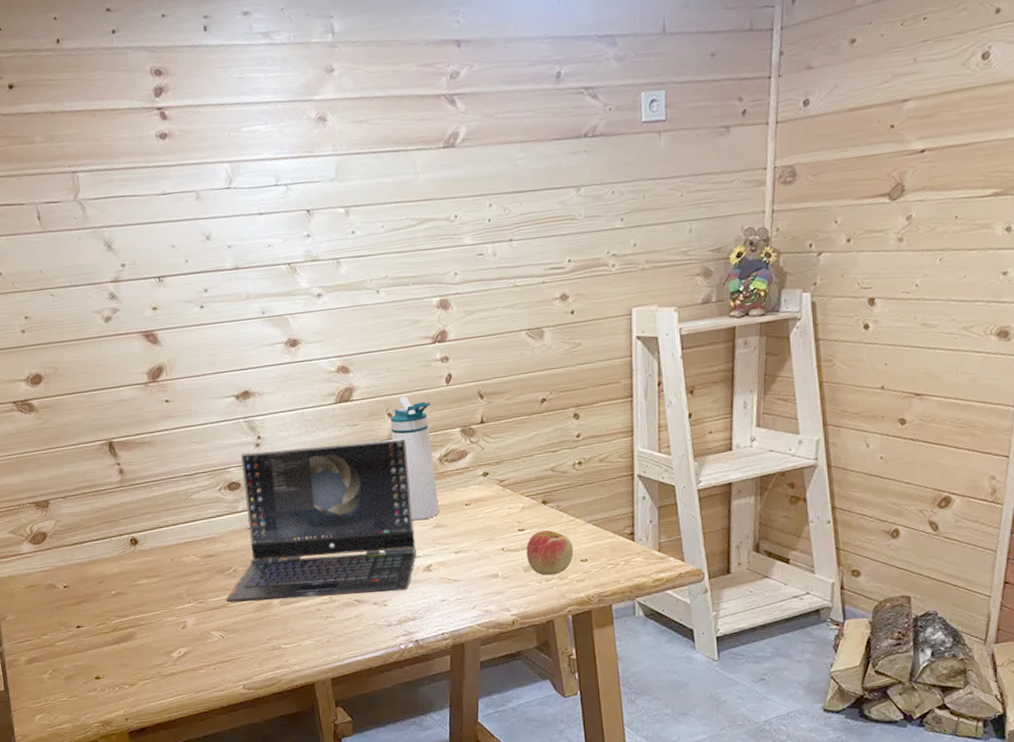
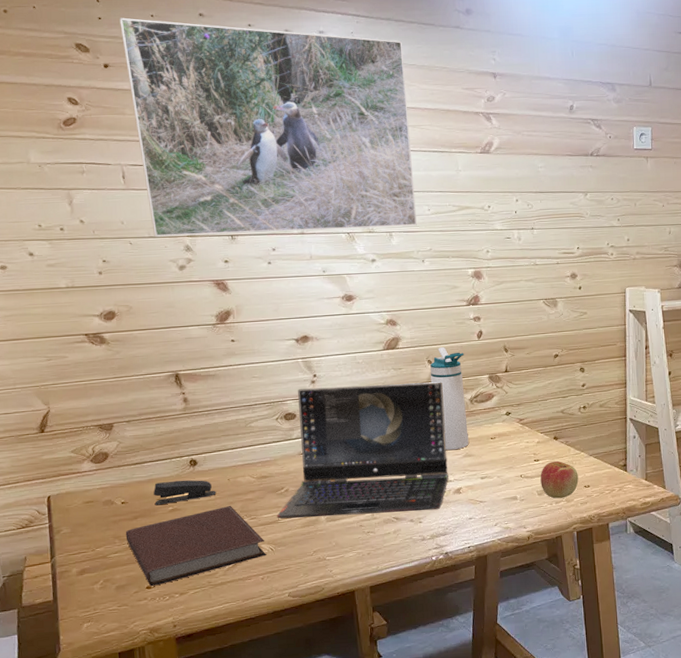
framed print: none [21,11,369,286] -> present [119,17,417,237]
notebook: none [70,588,217,677] -> present [125,505,266,586]
stapler: none [95,560,160,589] -> present [153,479,216,506]

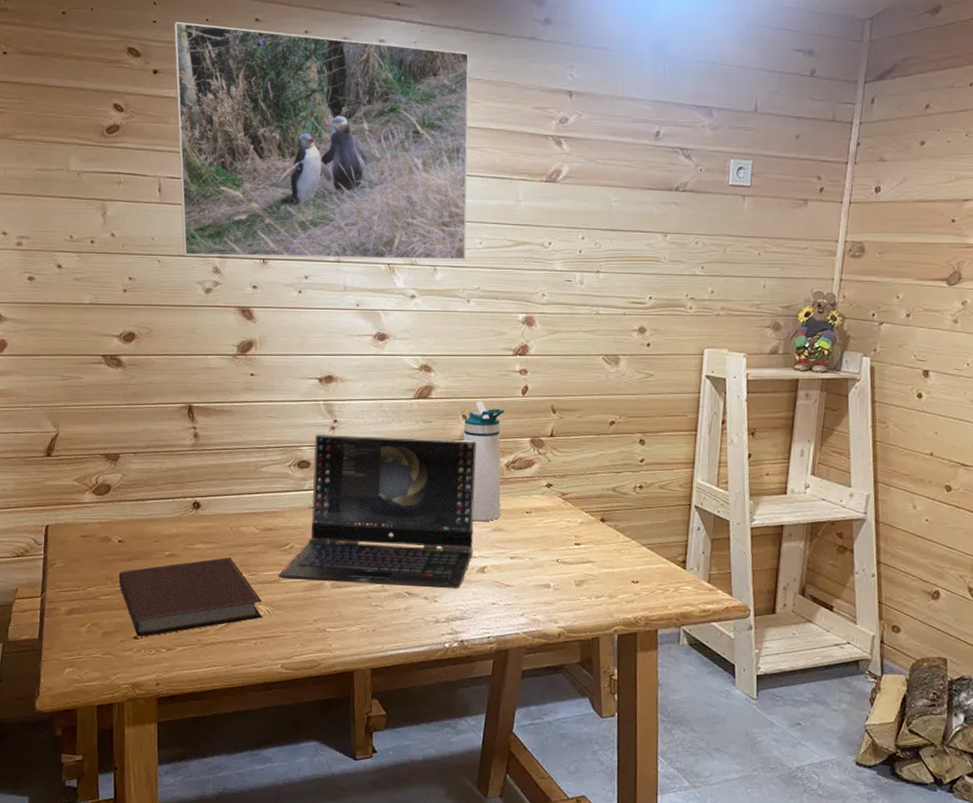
stapler: present [153,479,216,506] -> none [152,523,217,549]
apple: present [540,461,579,499] -> none [580,548,626,593]

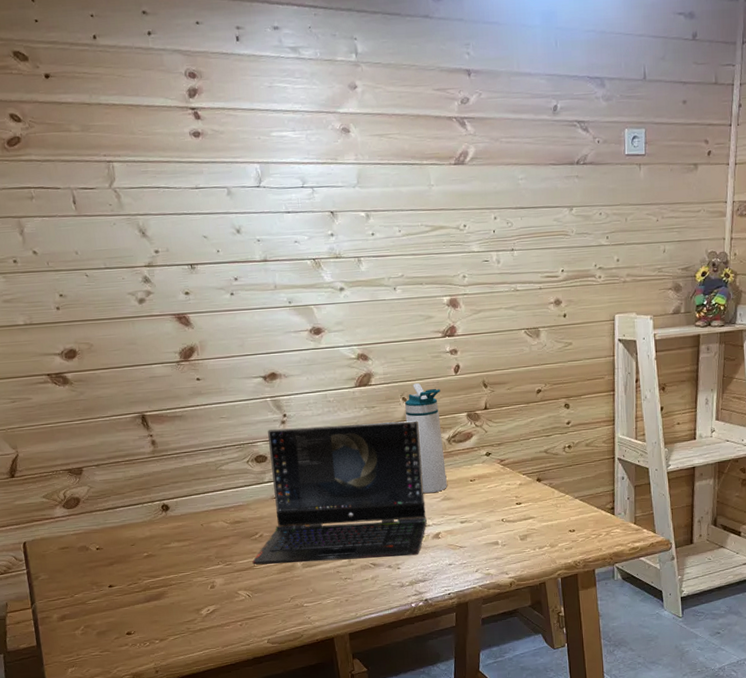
notebook: present [118,556,262,637] -> none [102,551,244,632]
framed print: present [174,21,470,261] -> none [57,19,387,268]

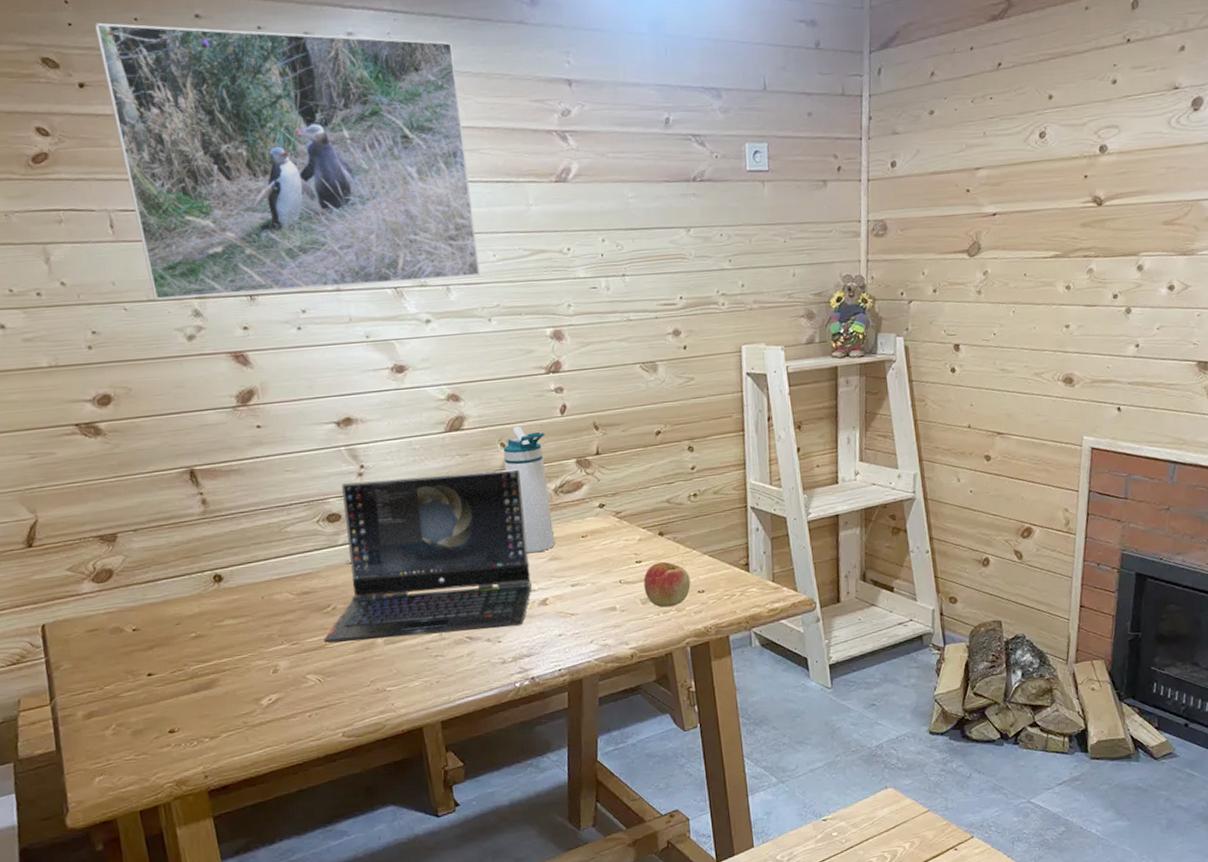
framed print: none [57,19,387,268] -> present [95,22,480,301]
apple: none [522,504,563,544] -> present [643,562,691,608]

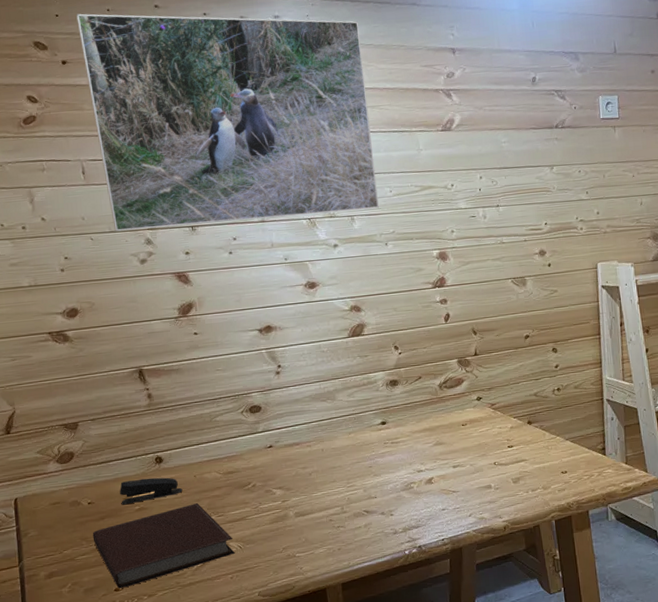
notebook: none [139,628,313,730] -> present [92,502,235,589]
stapler: none [171,599,248,632] -> present [120,477,183,505]
laptop computer: present [323,469,532,643] -> none [244,368,420,515]
water bottle: present [504,426,555,554] -> none [397,332,439,439]
apple: present [643,562,691,608] -> none [514,447,555,486]

